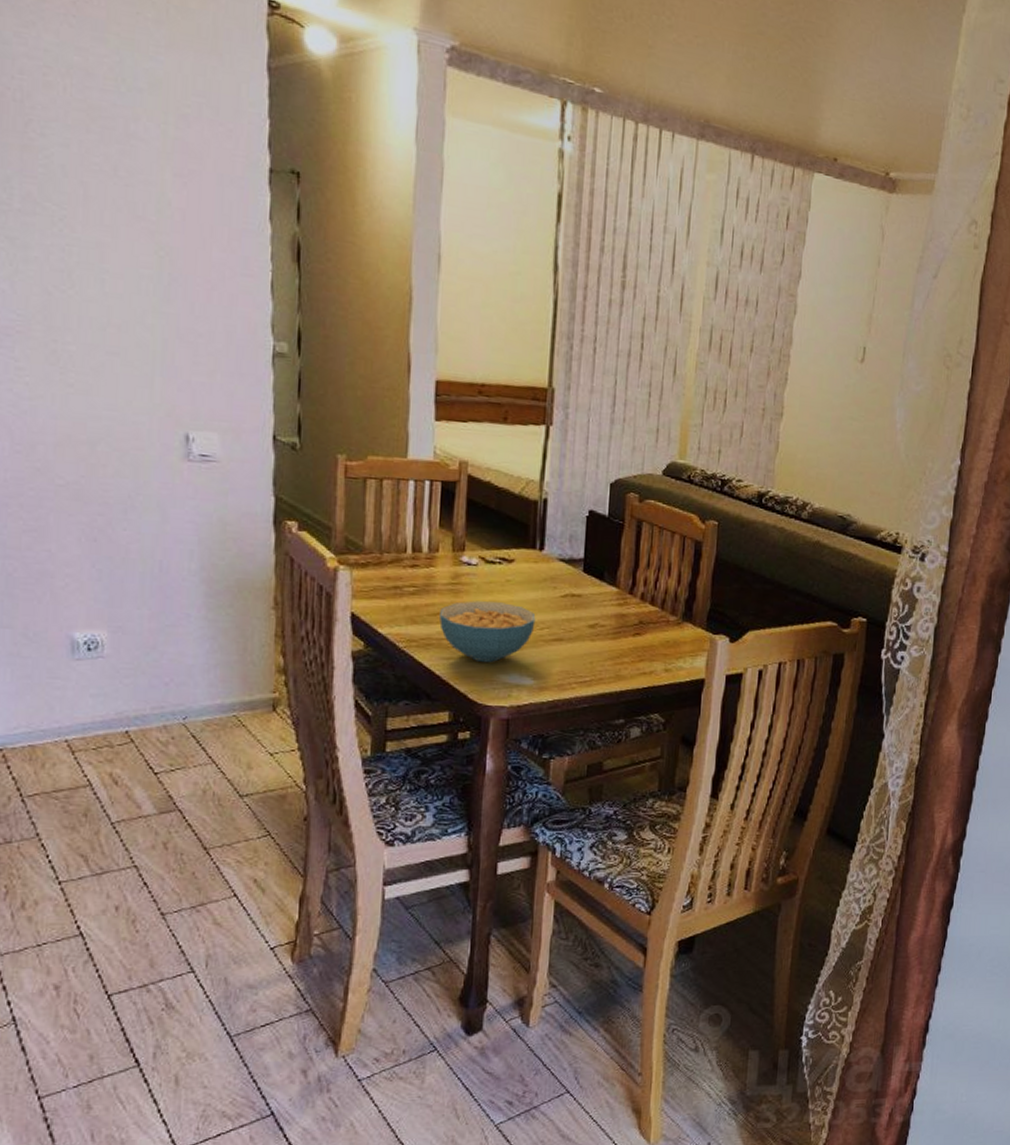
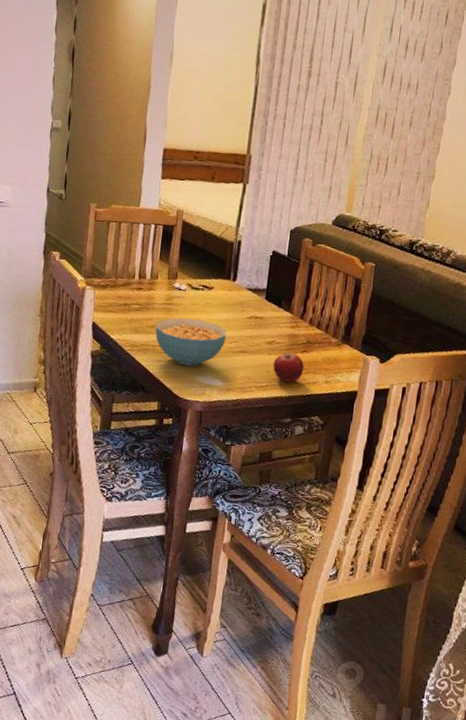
fruit: none [597,636,638,675] -> present [273,352,305,383]

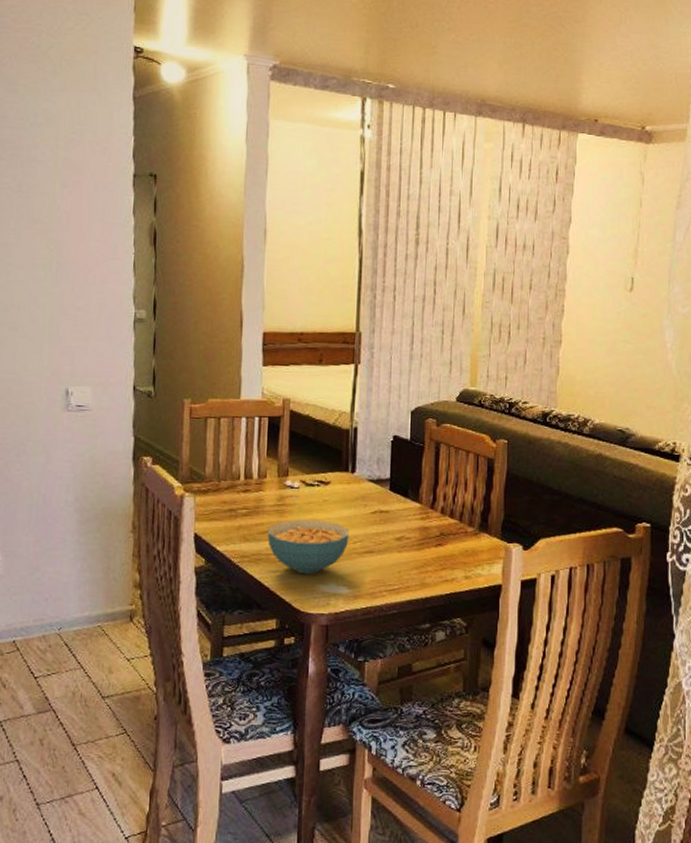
fruit: present [273,352,305,383] -> none [404,547,440,582]

